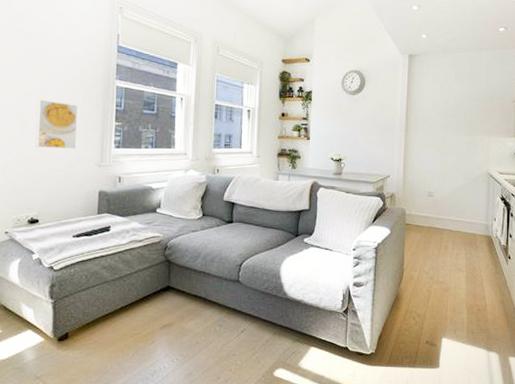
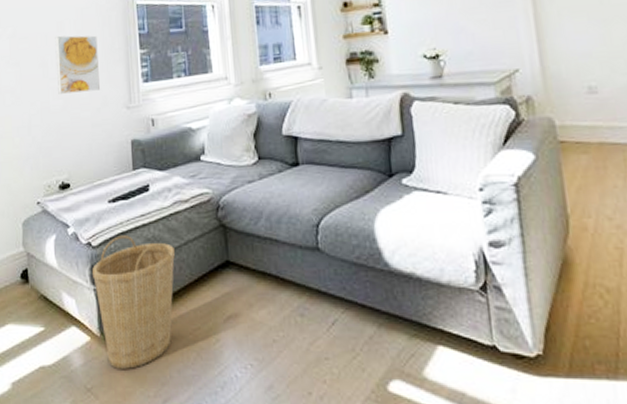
basket: none [52,263,126,362] -> present [93,235,175,369]

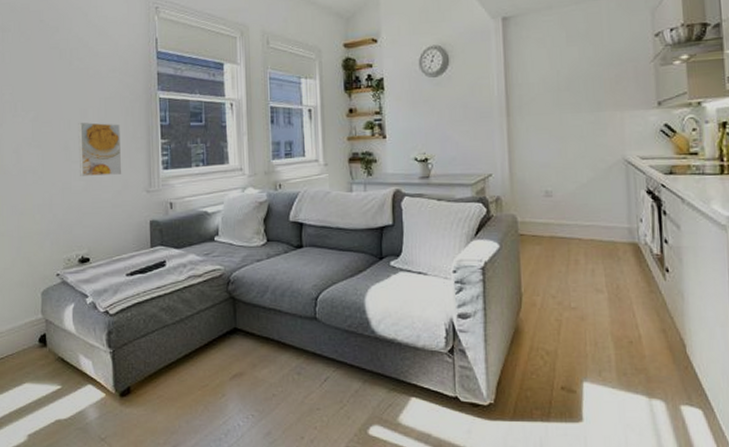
basket: present [93,235,175,369] -> none [109,305,187,421]

